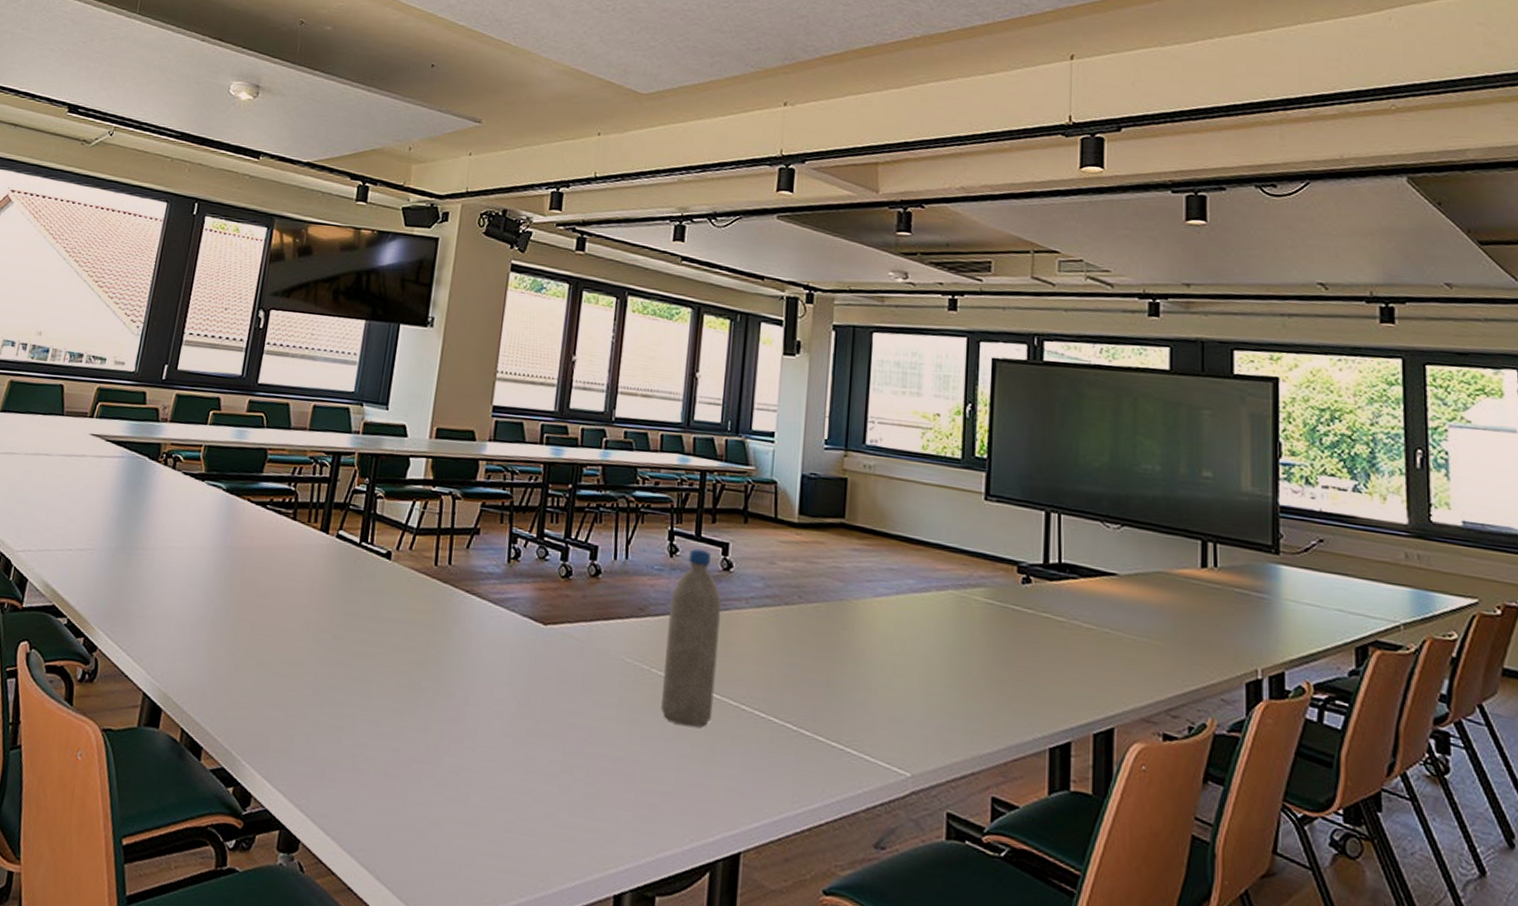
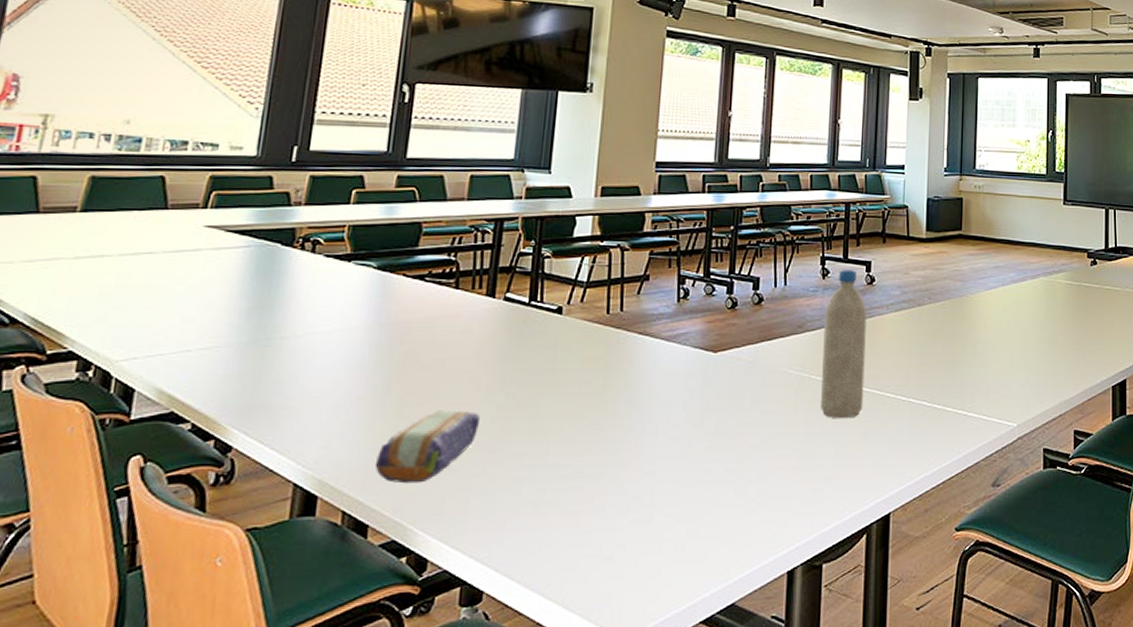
pencil case: none [212,642,308,714] -> present [375,410,481,484]

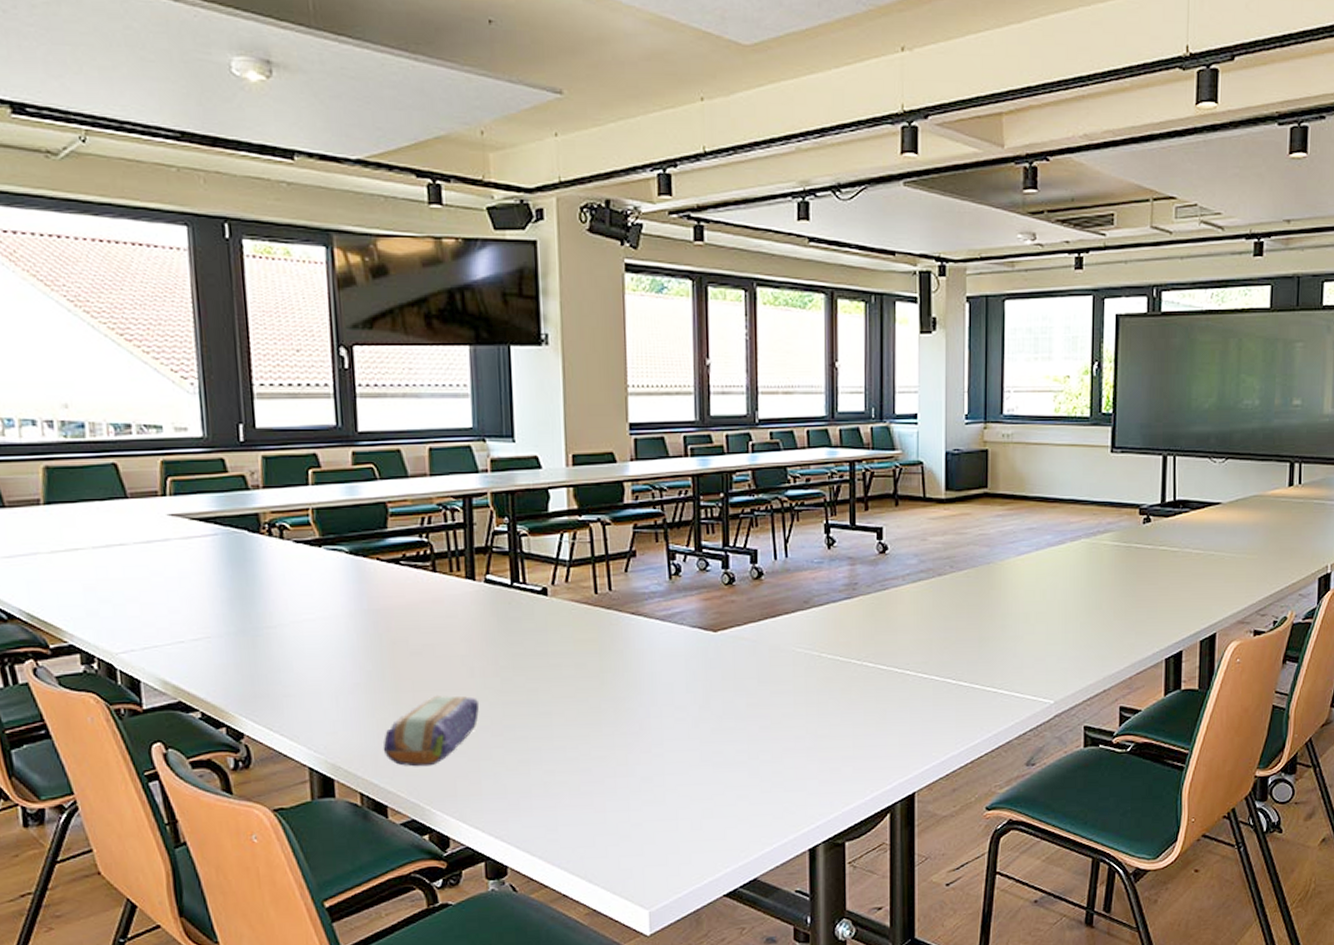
water bottle: present [820,269,867,419] -> none [833,536,881,699]

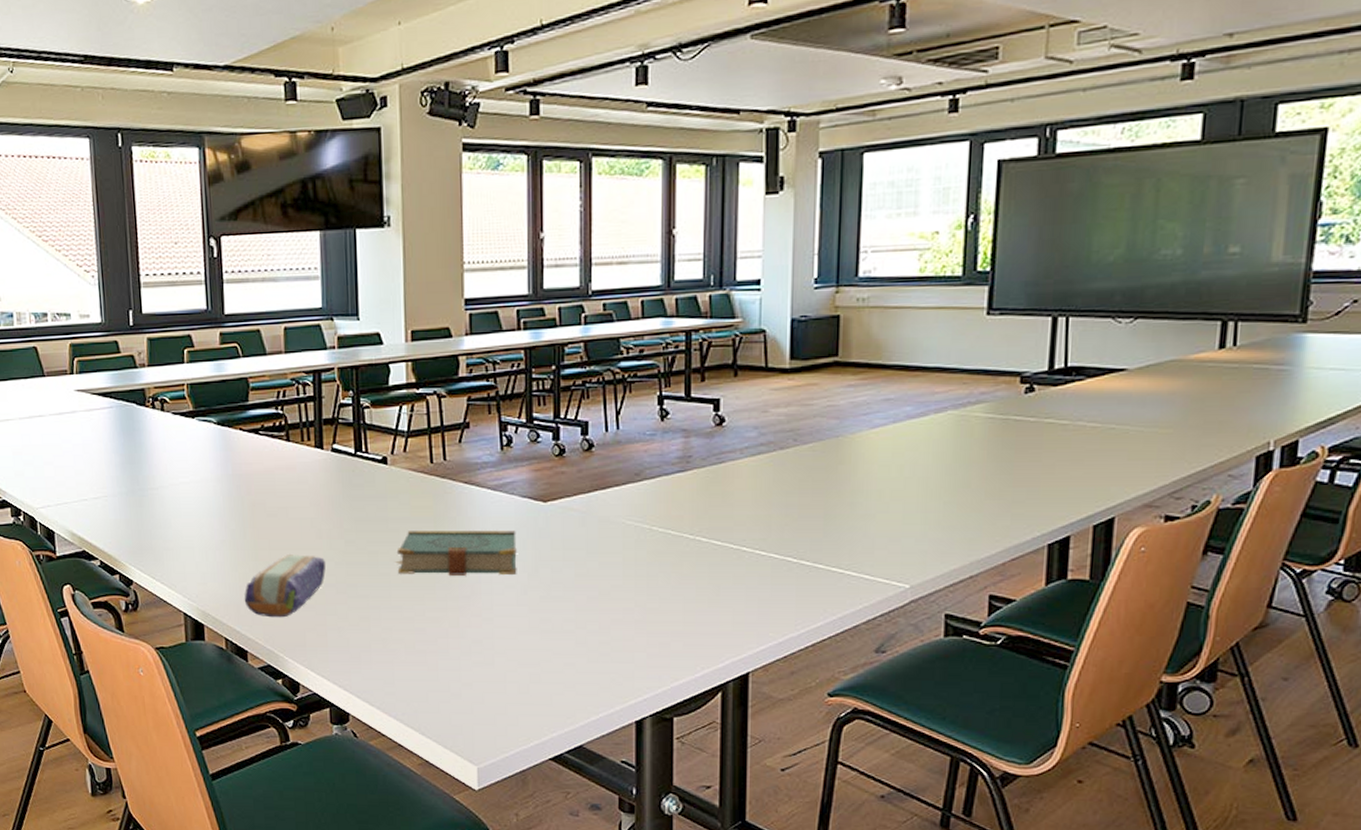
book: none [558,662,688,712] -> present [395,530,517,576]

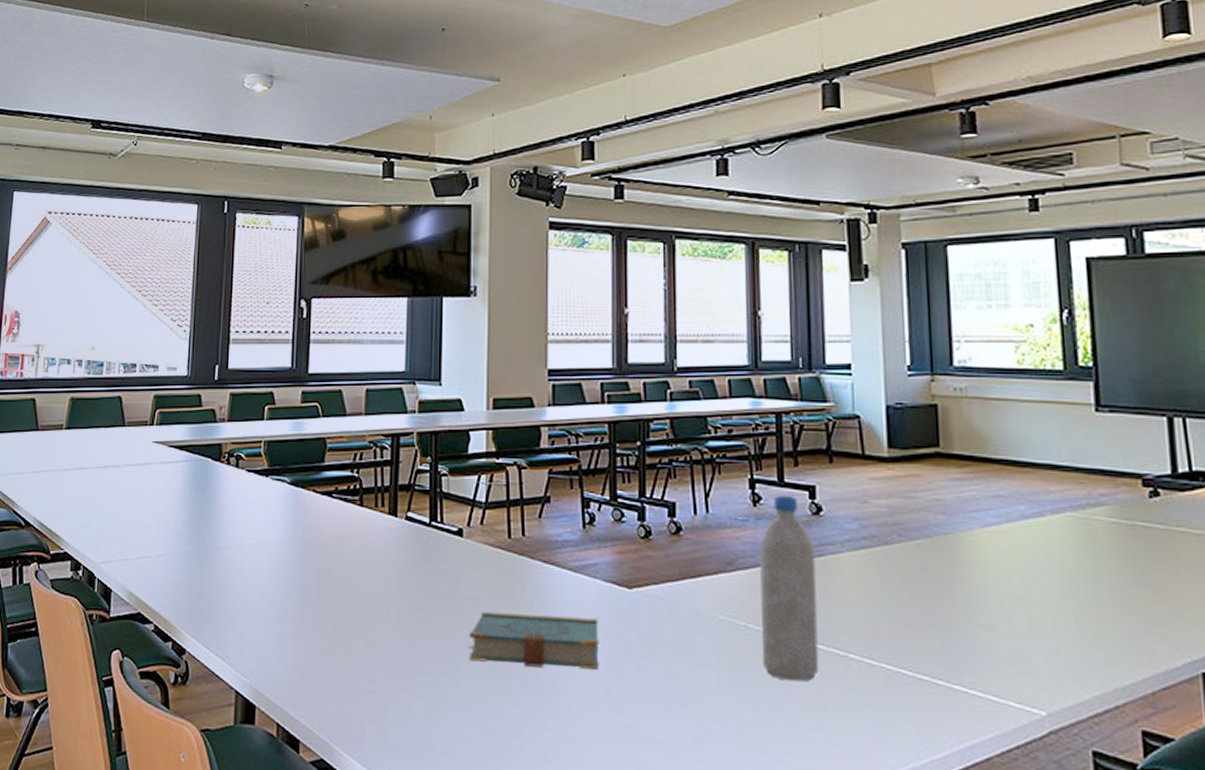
pencil case: present [244,555,326,618] -> none [301,631,392,704]
water bottle: none [663,408,716,573] -> present [759,494,819,682]

